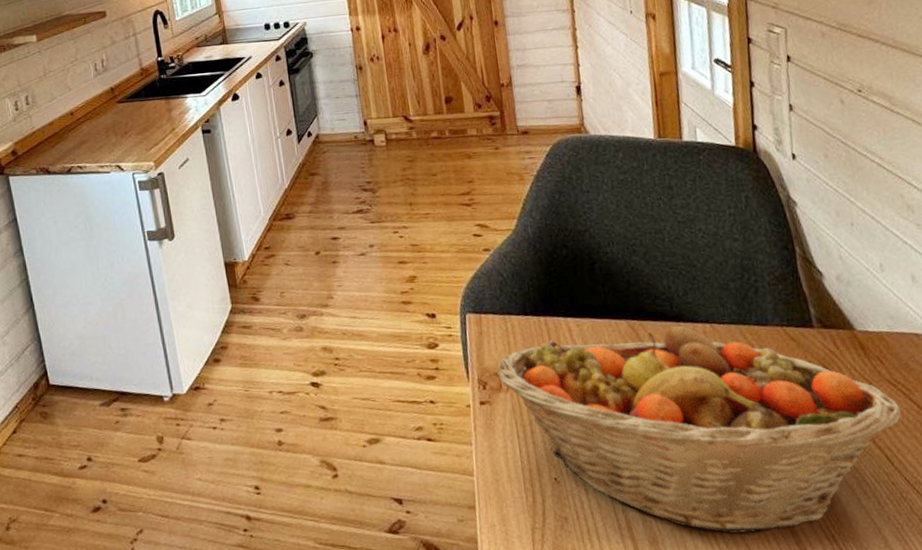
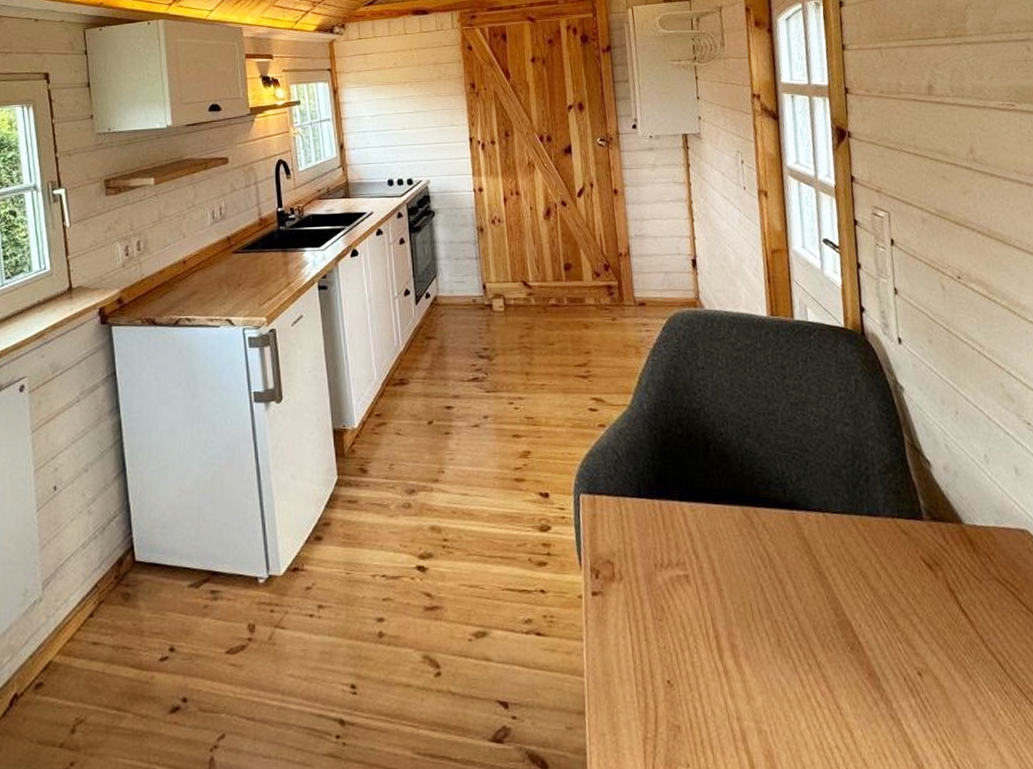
fruit basket: present [497,325,901,534] -> none [610,513,1011,748]

